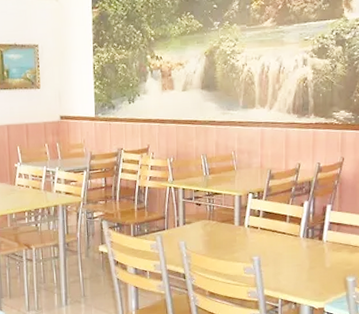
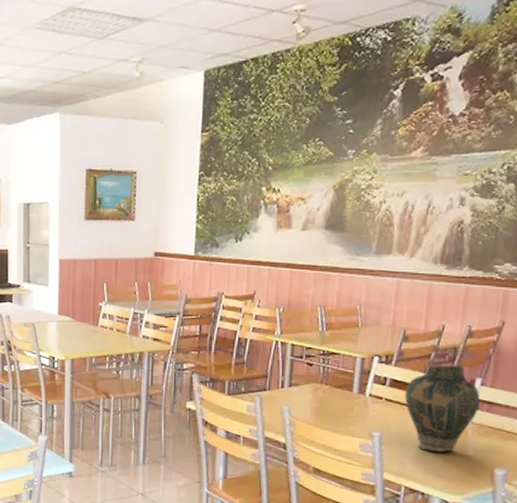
vase: none [275,195,331,268] -> present [405,364,480,452]

